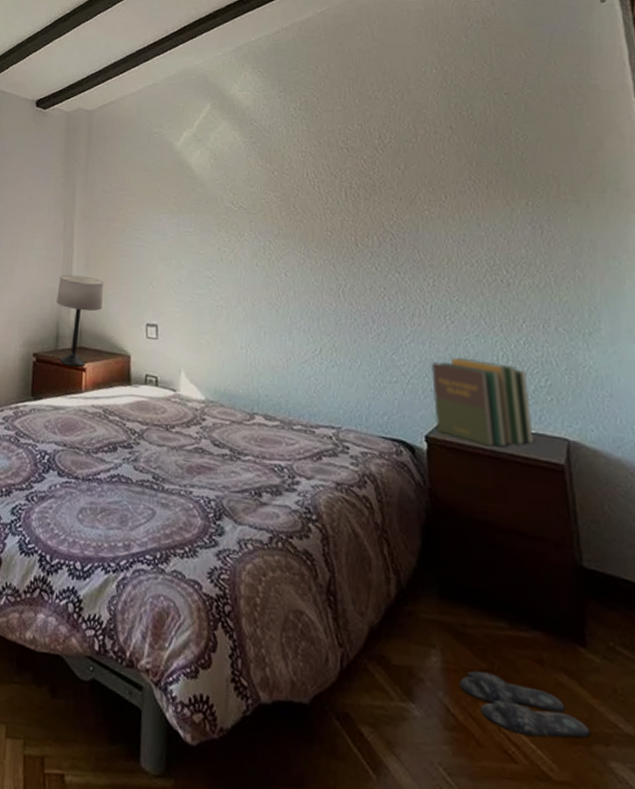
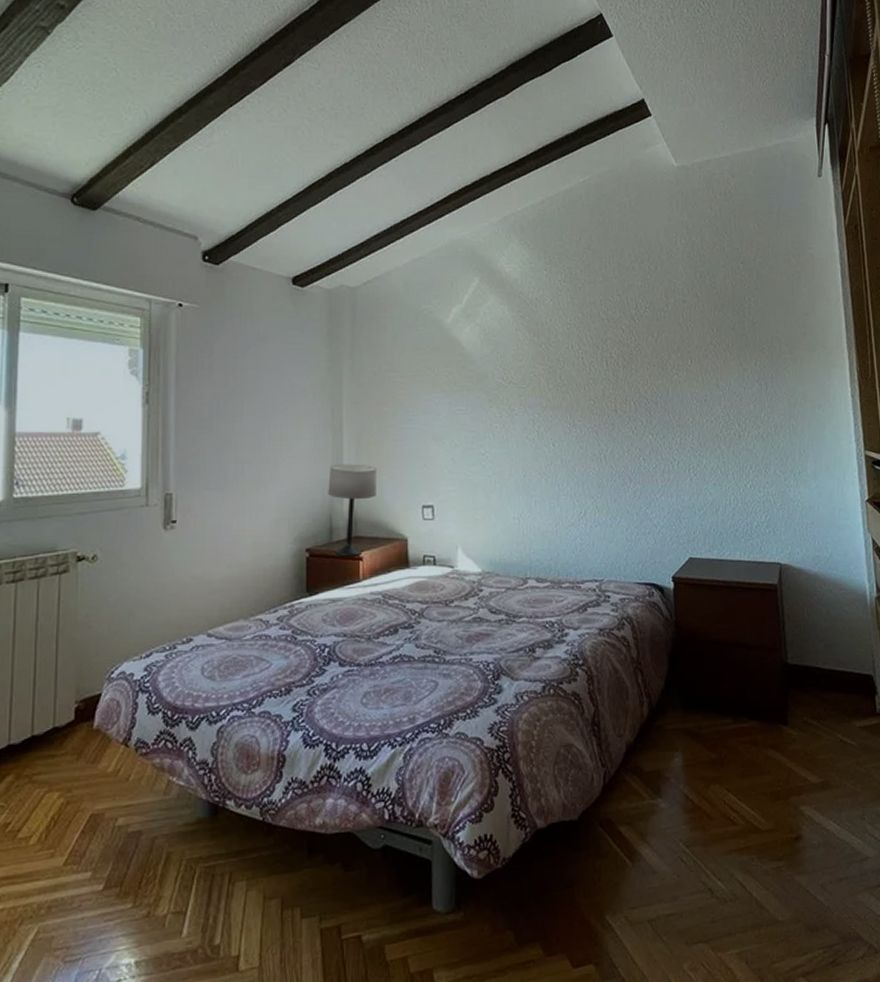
books: present [432,357,534,448] -> none [678,505,755,579]
slippers: present [459,670,590,738] -> none [696,761,788,803]

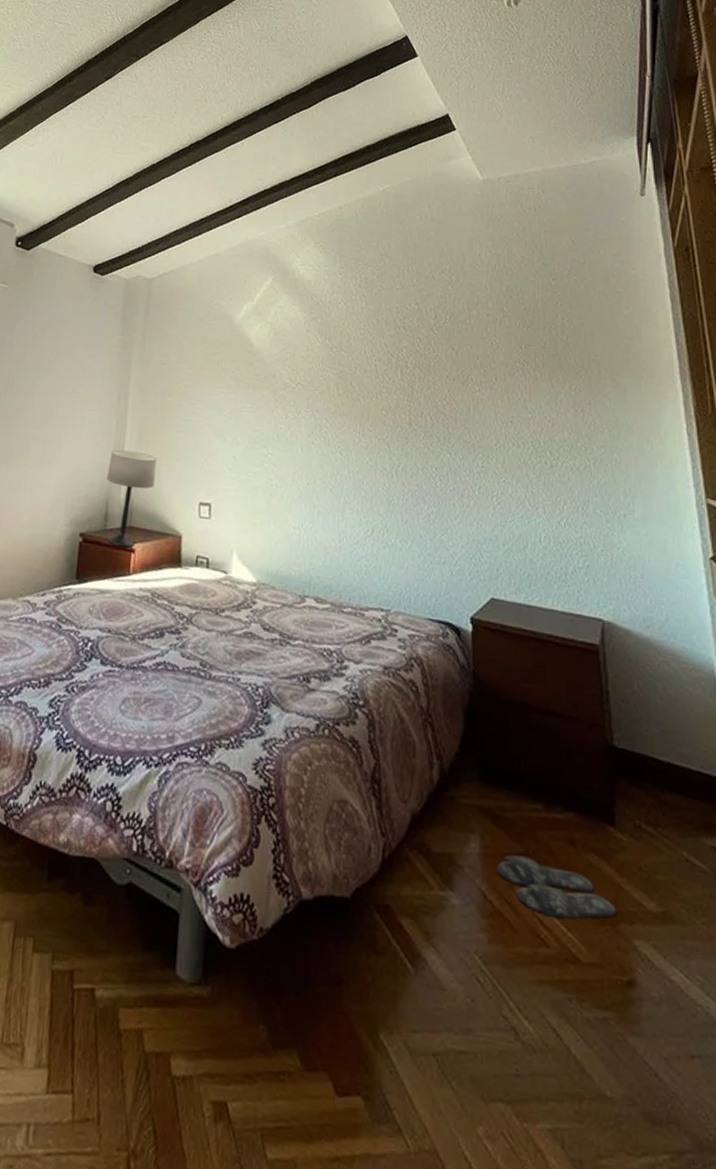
slippers: none [696,761,788,803] -> present [496,854,616,919]

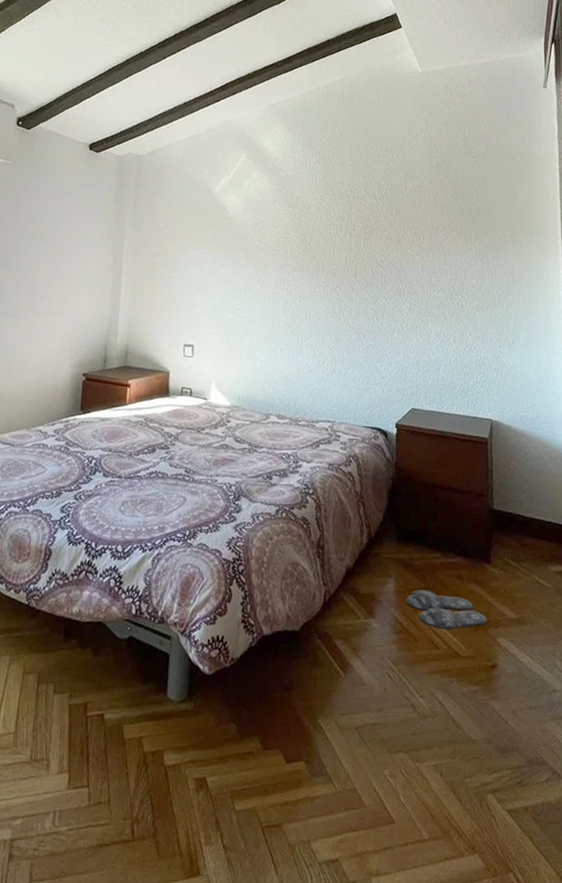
table lamp: present [107,449,158,548] -> none [105,303,149,383]

